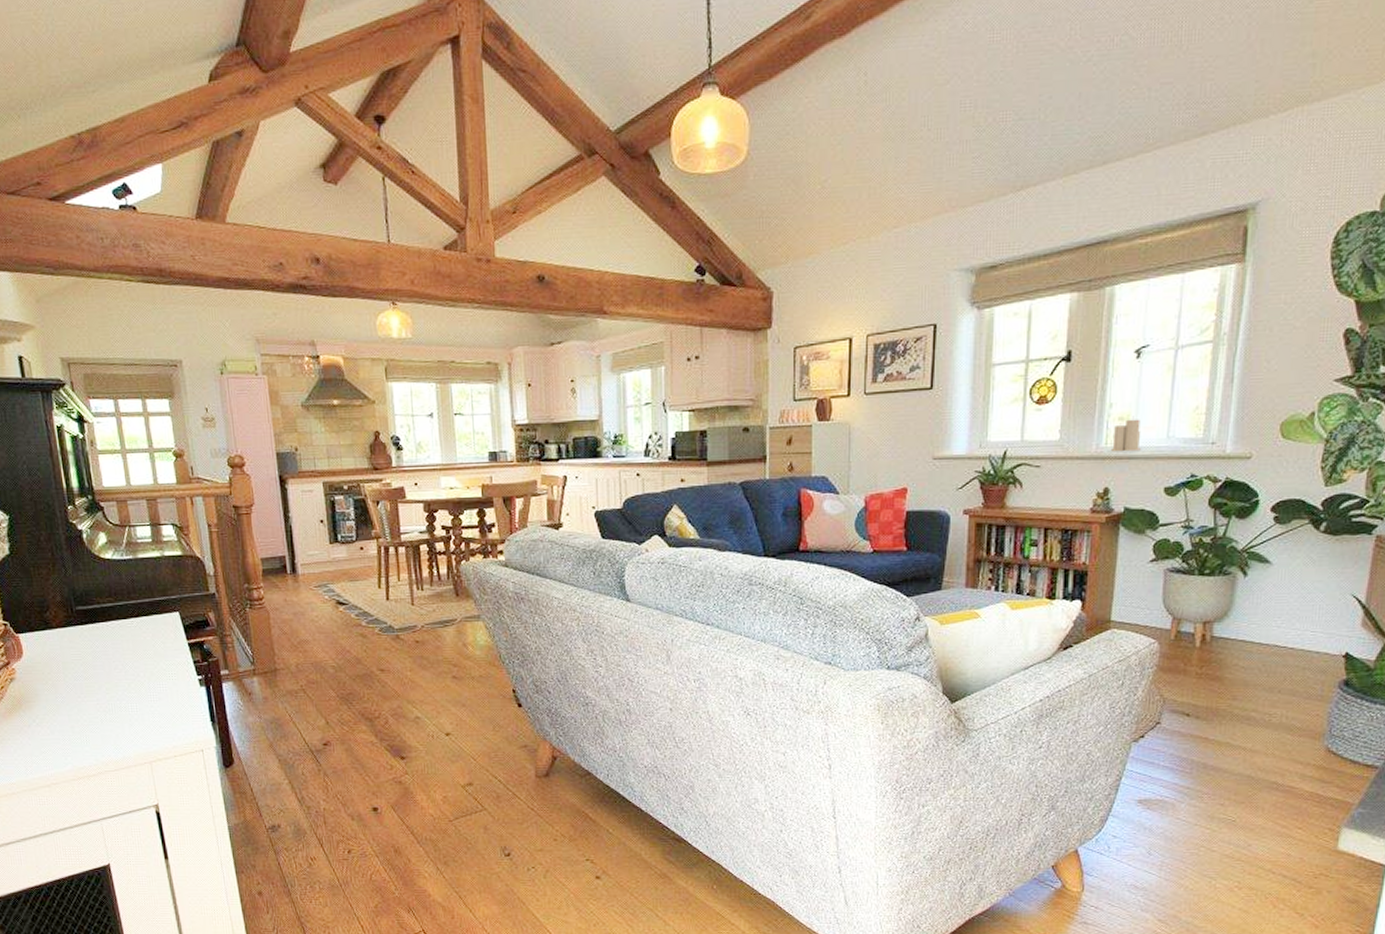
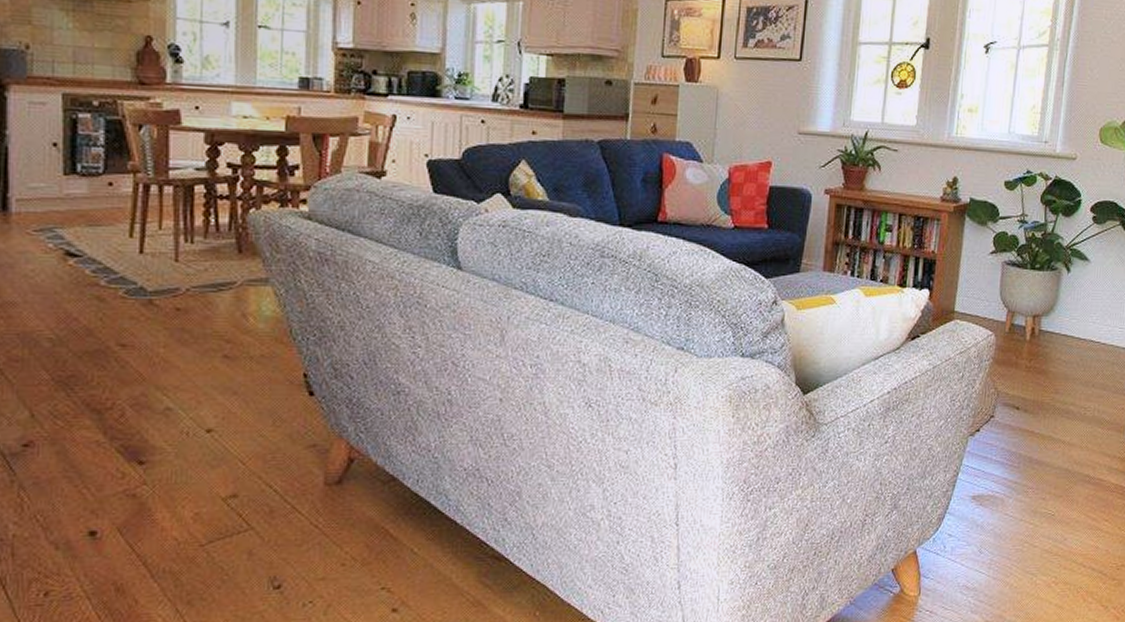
candle: present [1110,416,1141,452] -> none [960,109,987,144]

